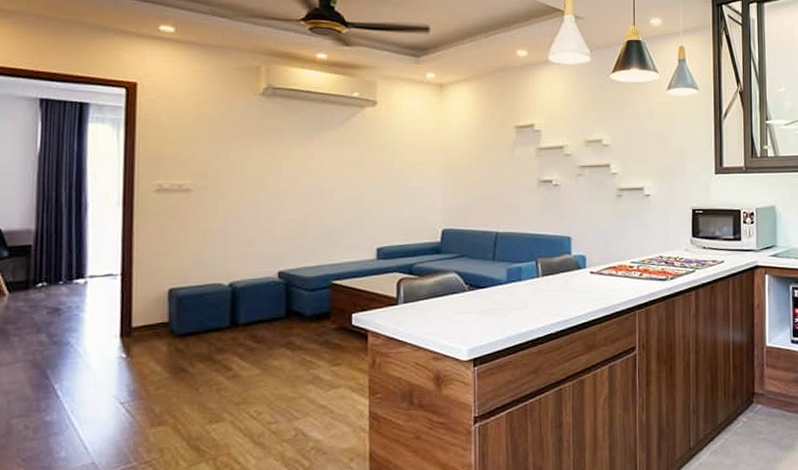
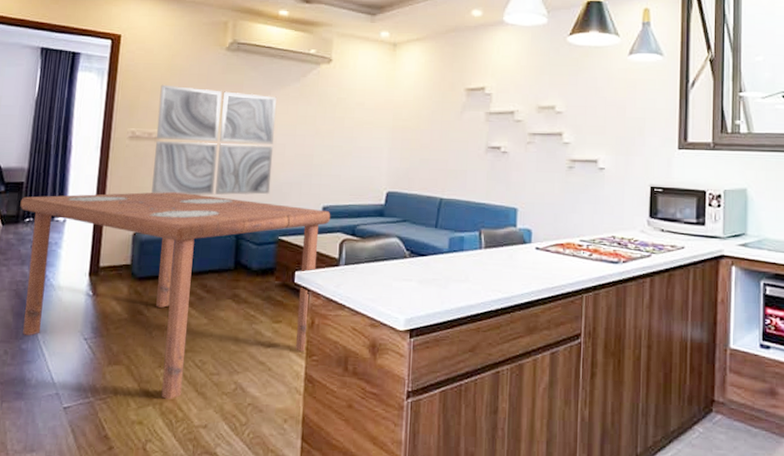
table: none [29,243,386,454] -> present [20,191,331,399]
wall art: none [187,133,321,248] -> present [151,84,277,196]

